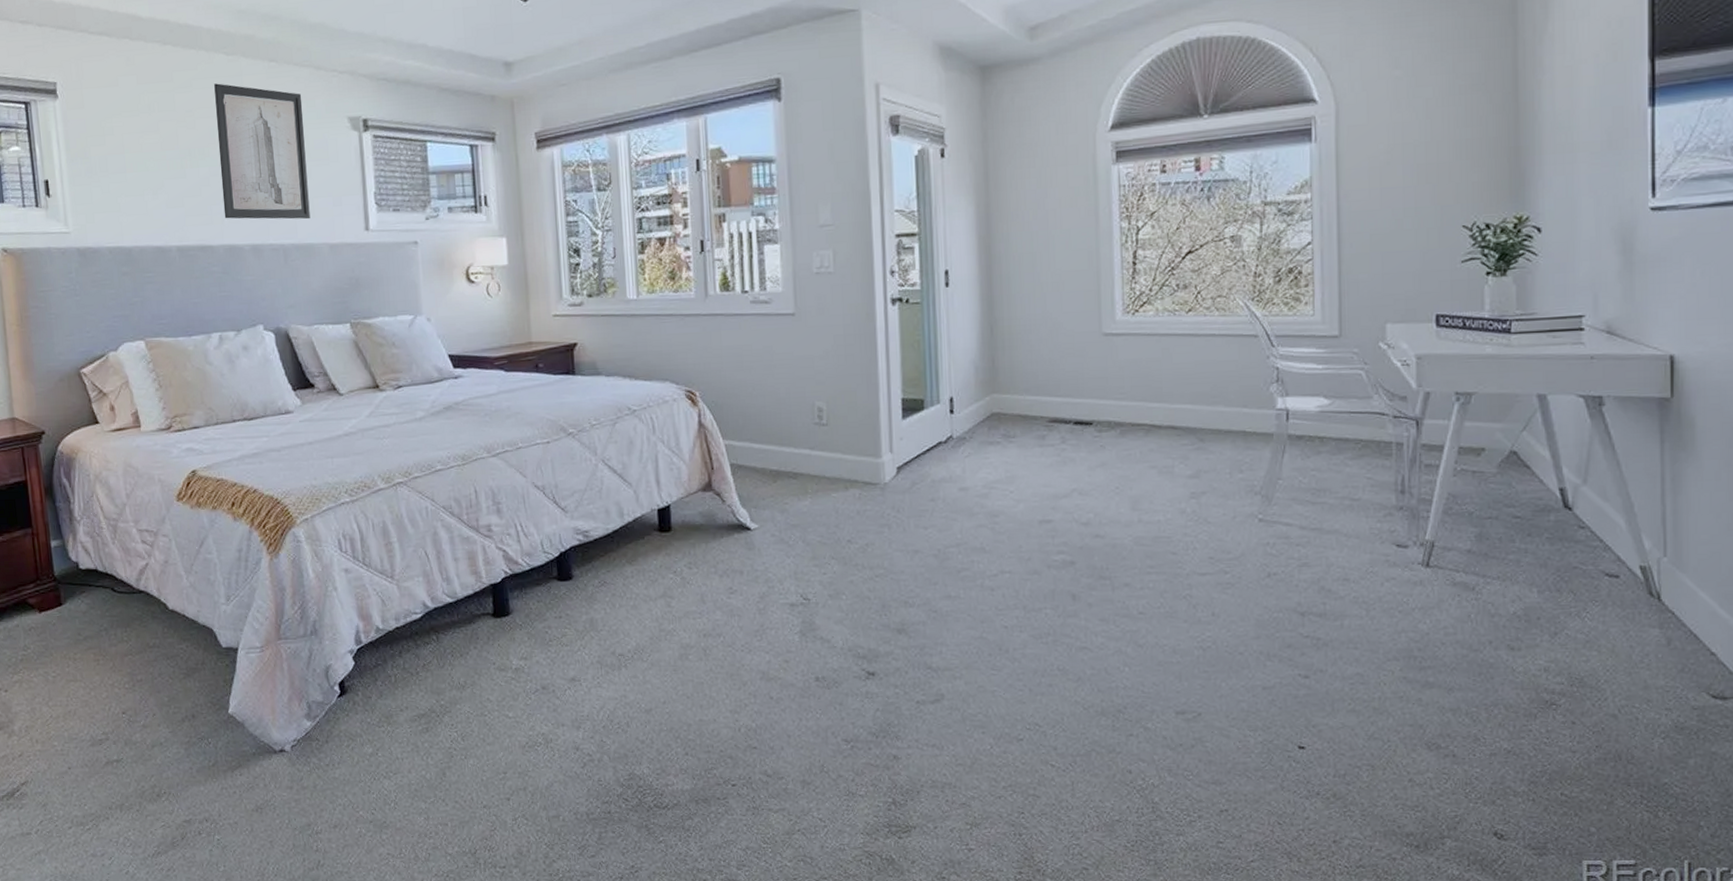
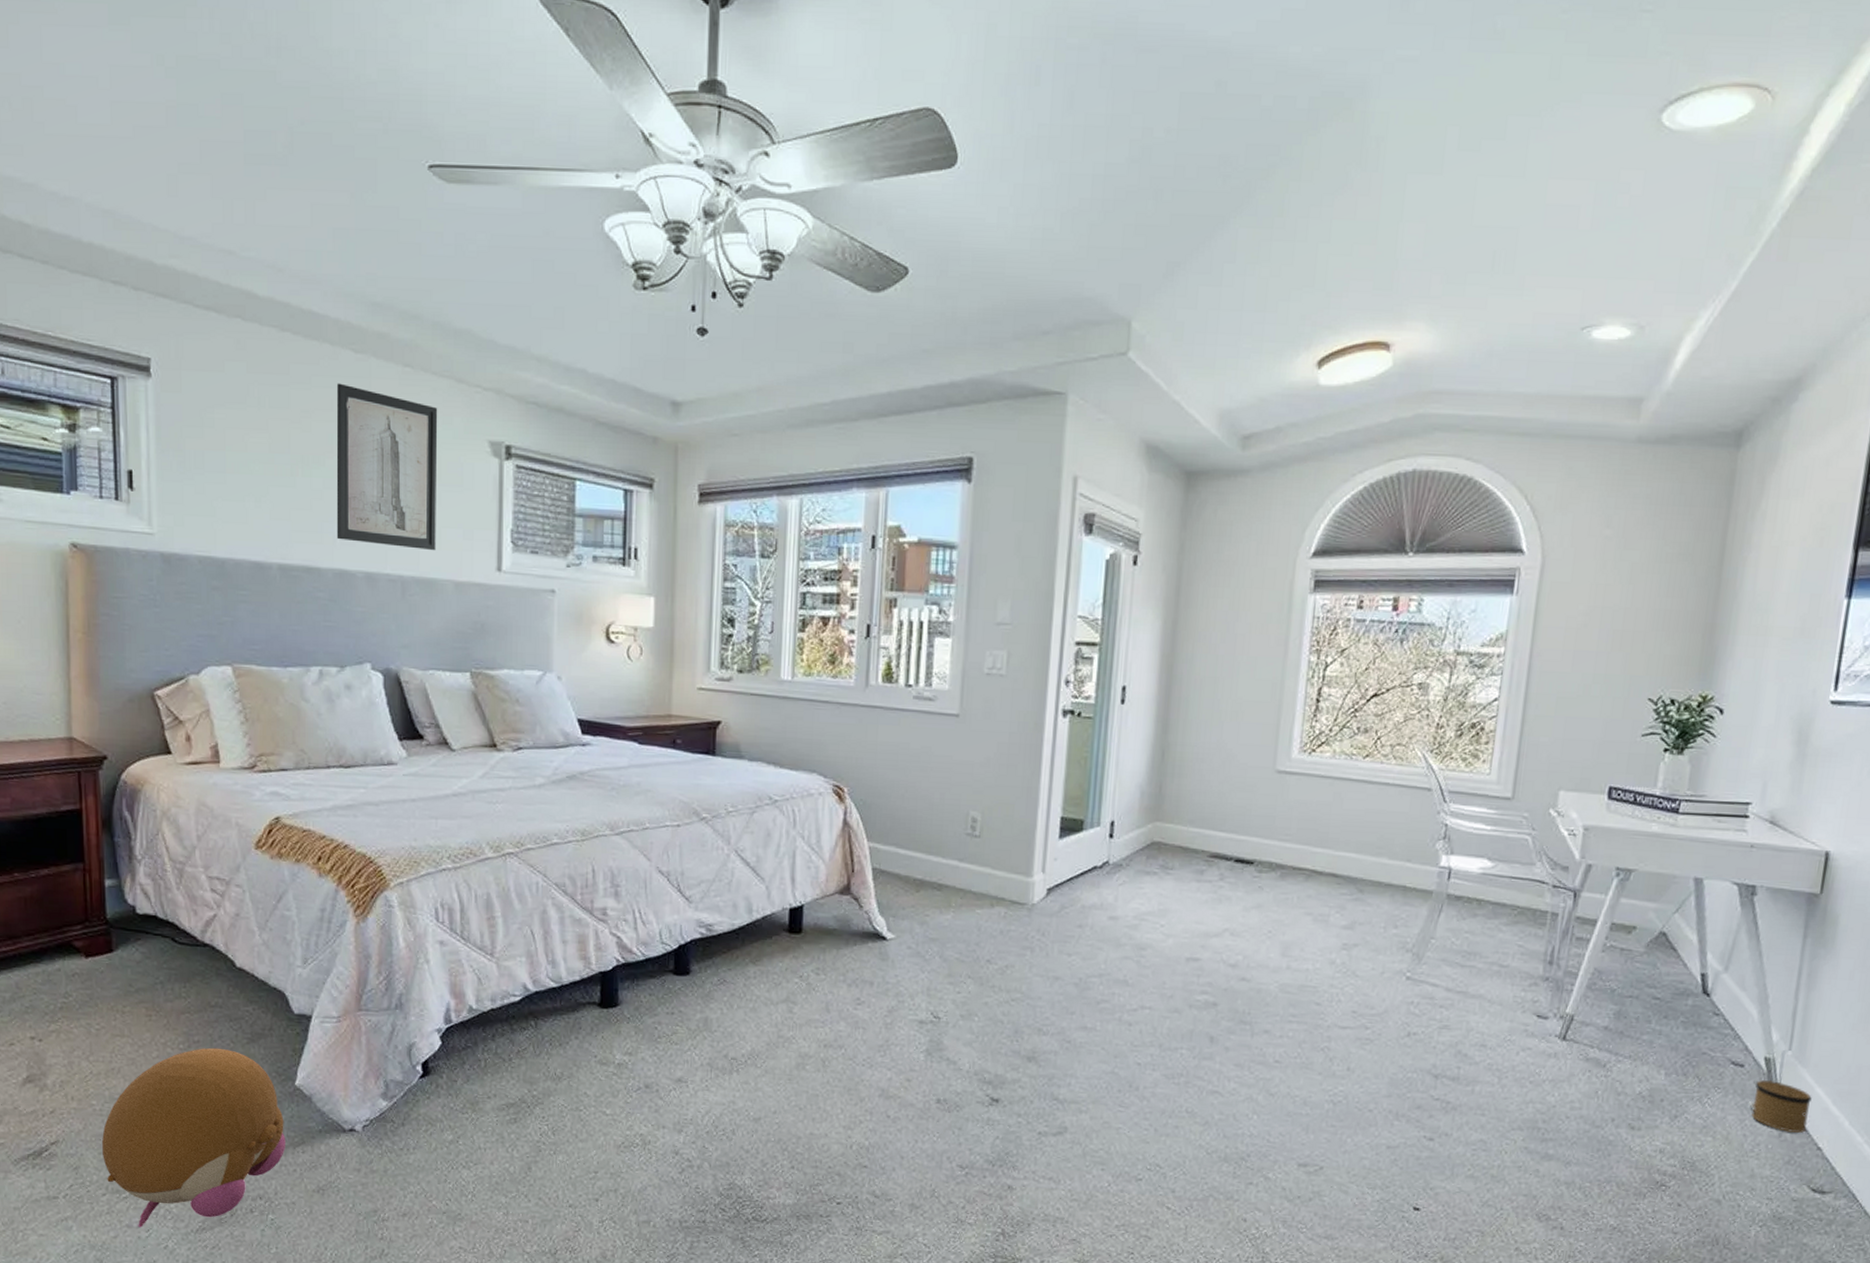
plush toy: none [64,684,225,856] -> present [101,1047,286,1228]
speaker: none [1629,589,1696,640] -> present [1747,1080,1812,1133]

